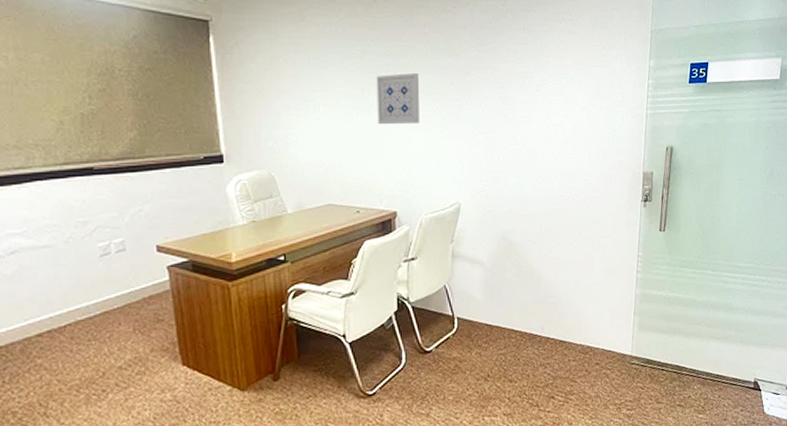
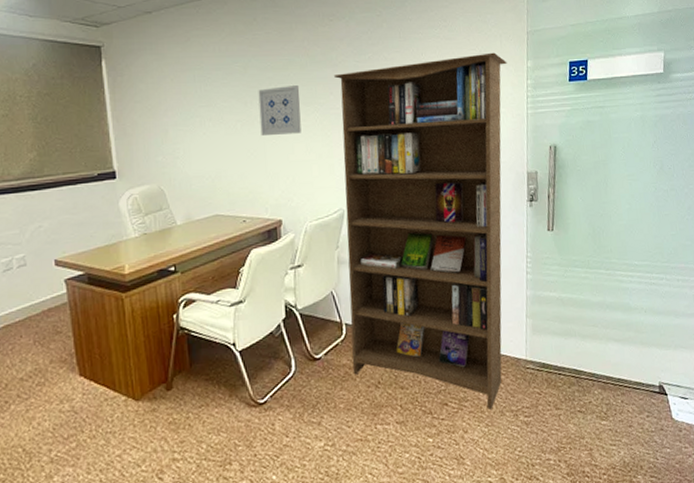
bookcase: none [455,50,630,403] -> present [334,52,507,409]

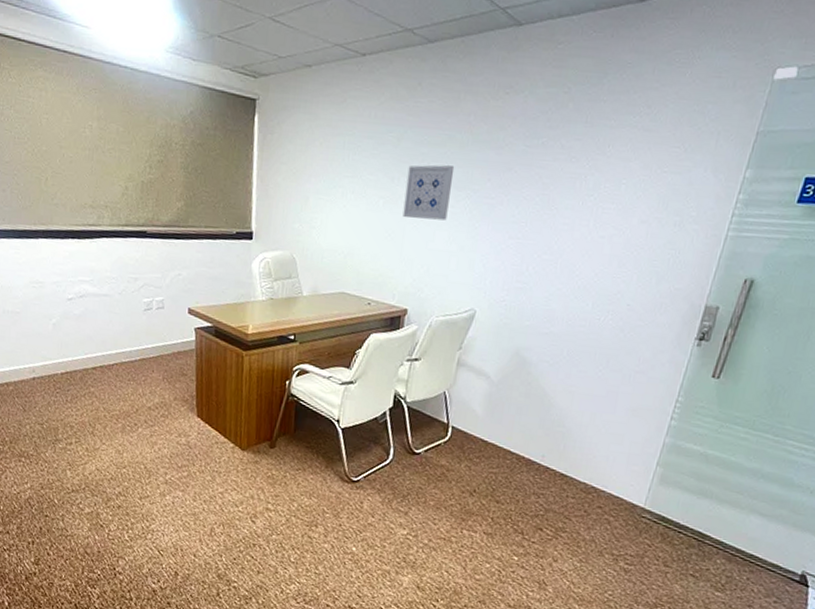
bookcase: present [334,52,507,409] -> none [449,153,718,547]

